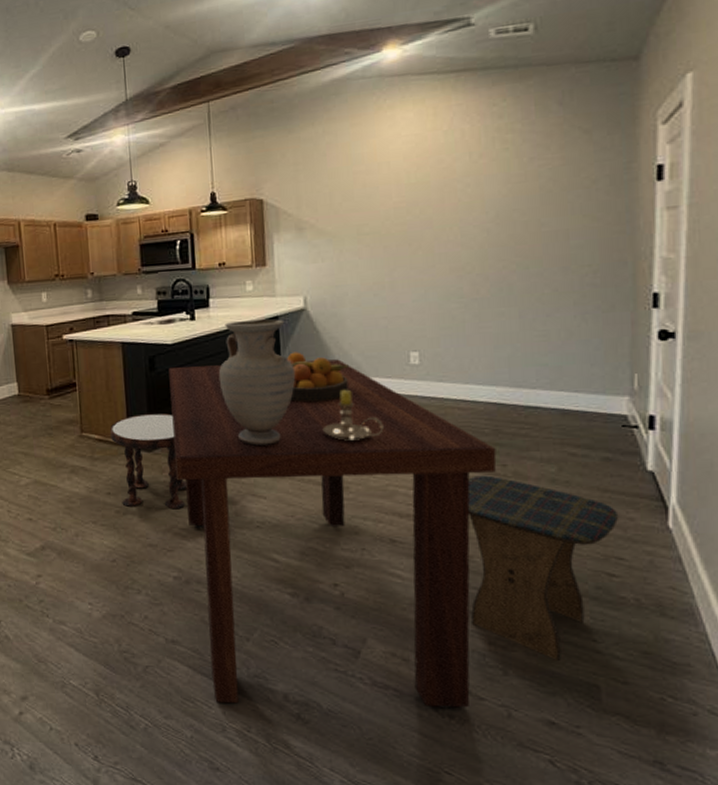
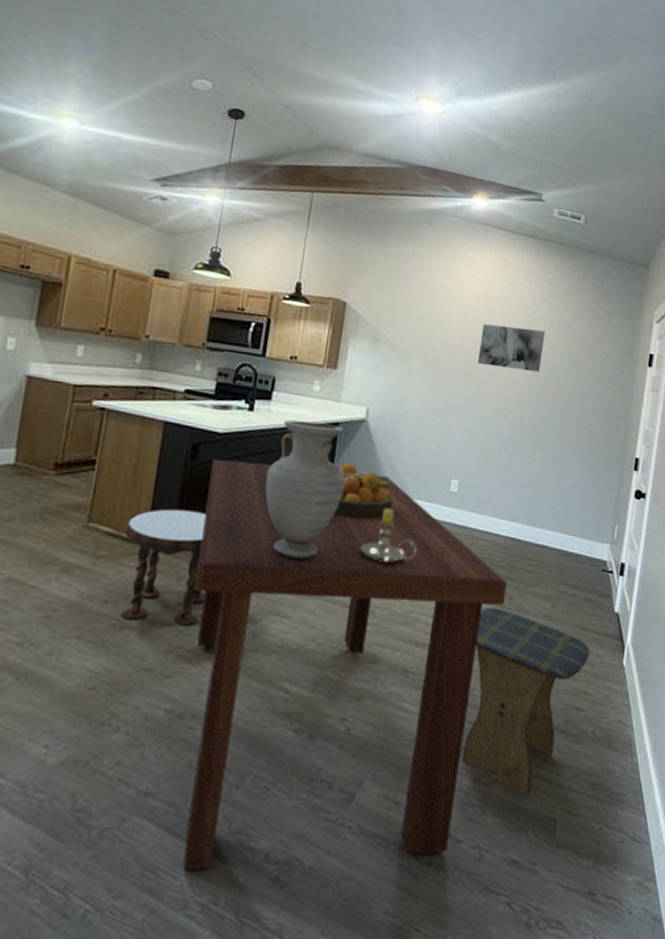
wall art: none [418,173,501,229] -> present [477,323,545,373]

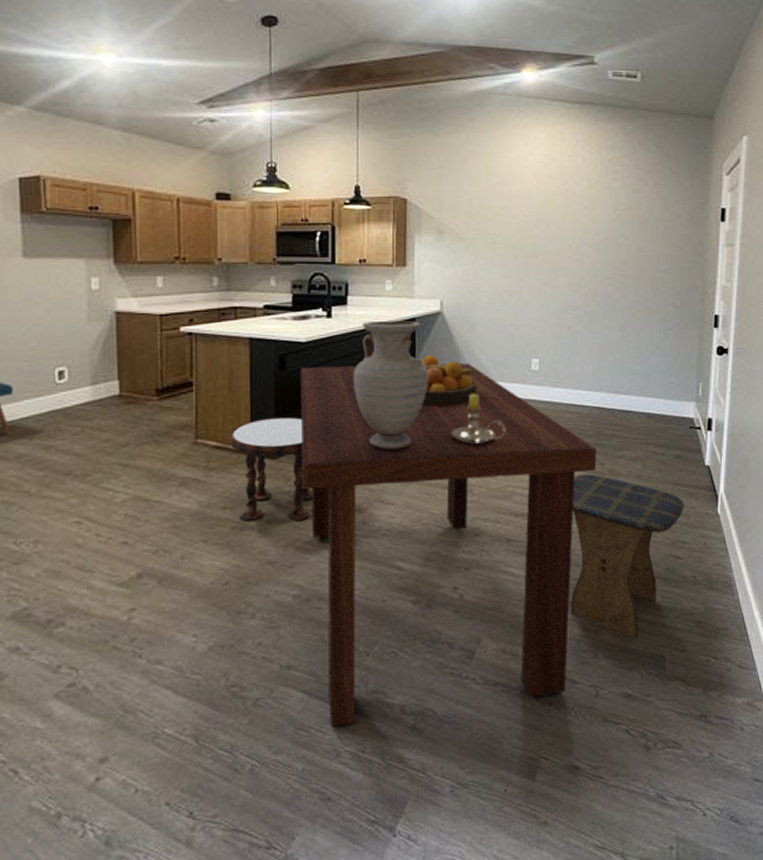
wall art: present [477,323,545,373] -> none [544,200,611,243]

